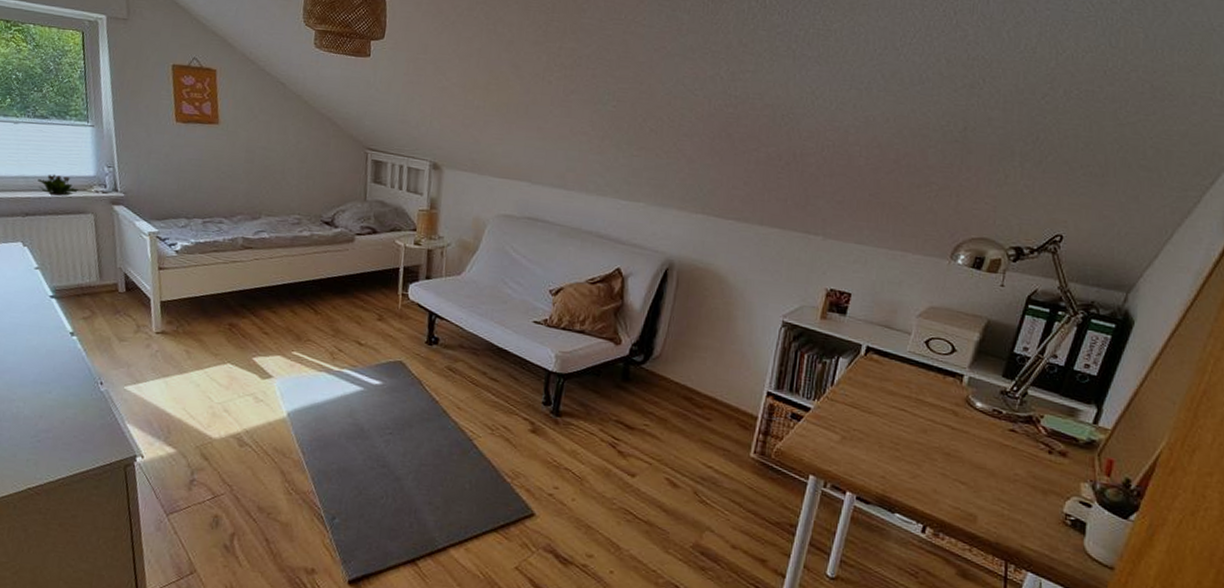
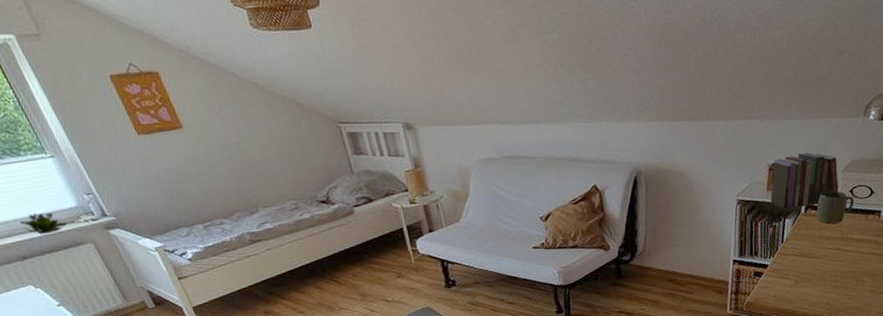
books: none [824,284,912,350] -> present [770,153,839,209]
mug: none [879,335,929,378] -> present [816,190,854,224]

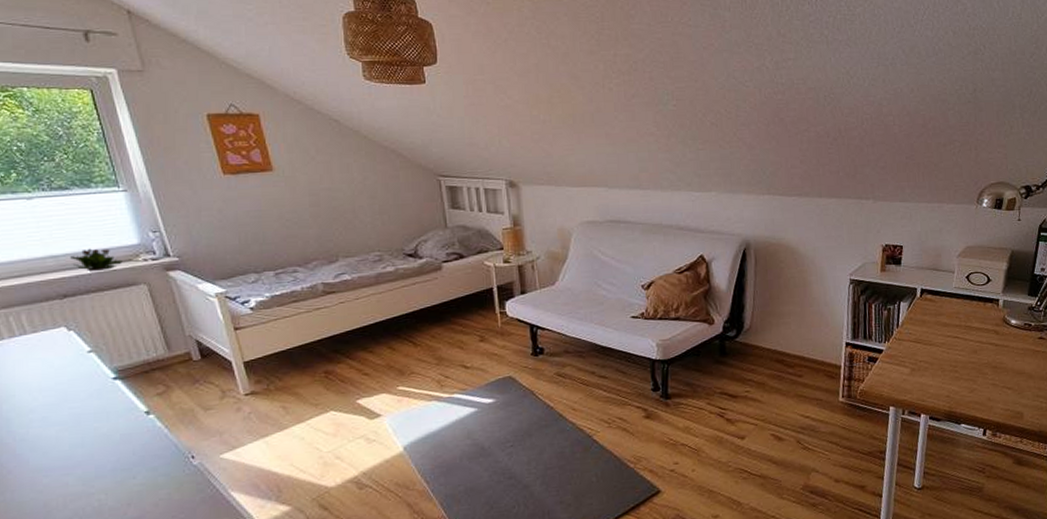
books: present [770,153,839,209] -> none [884,236,955,292]
mug: present [816,190,854,224] -> none [932,275,971,310]

